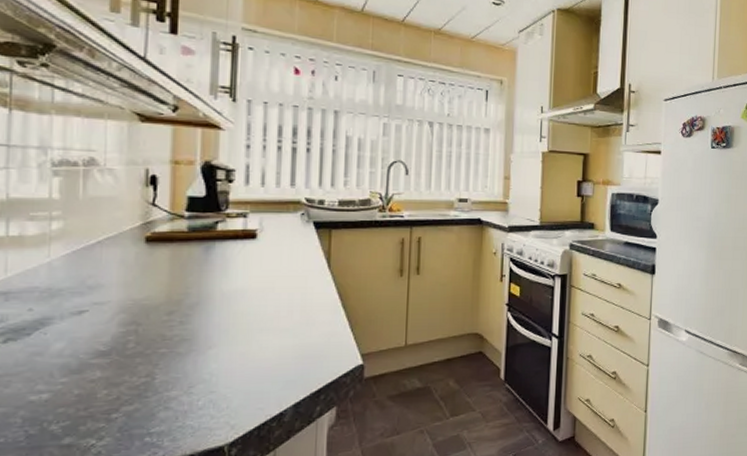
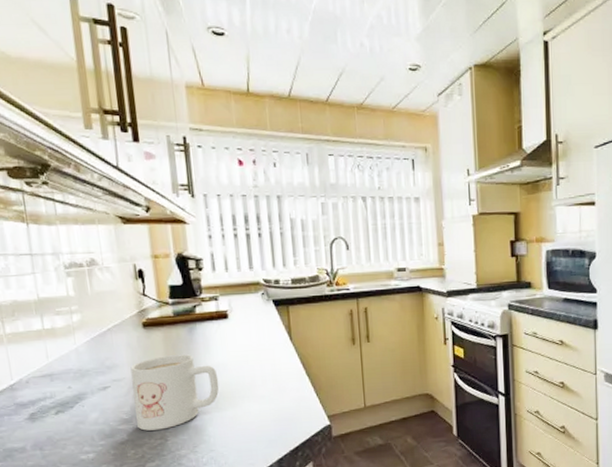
mug: none [117,277,234,366] -> present [130,354,219,431]

